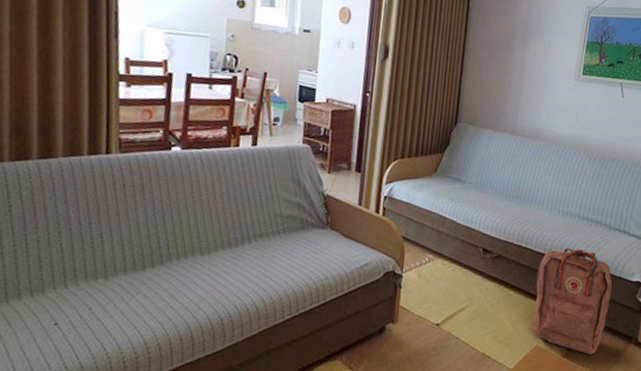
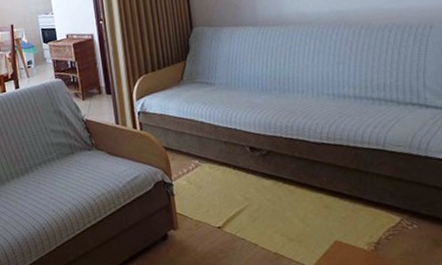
backpack: present [532,247,612,355] -> none [318,132,420,247]

